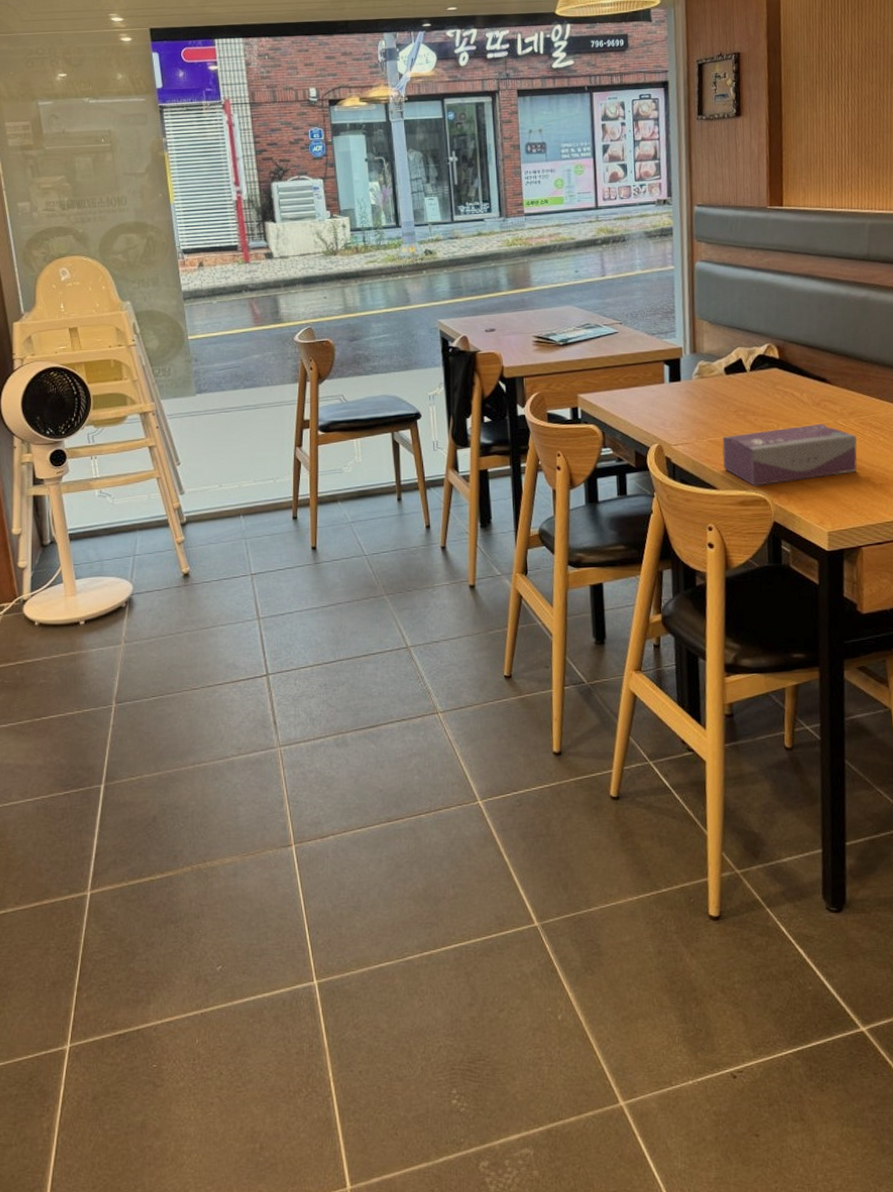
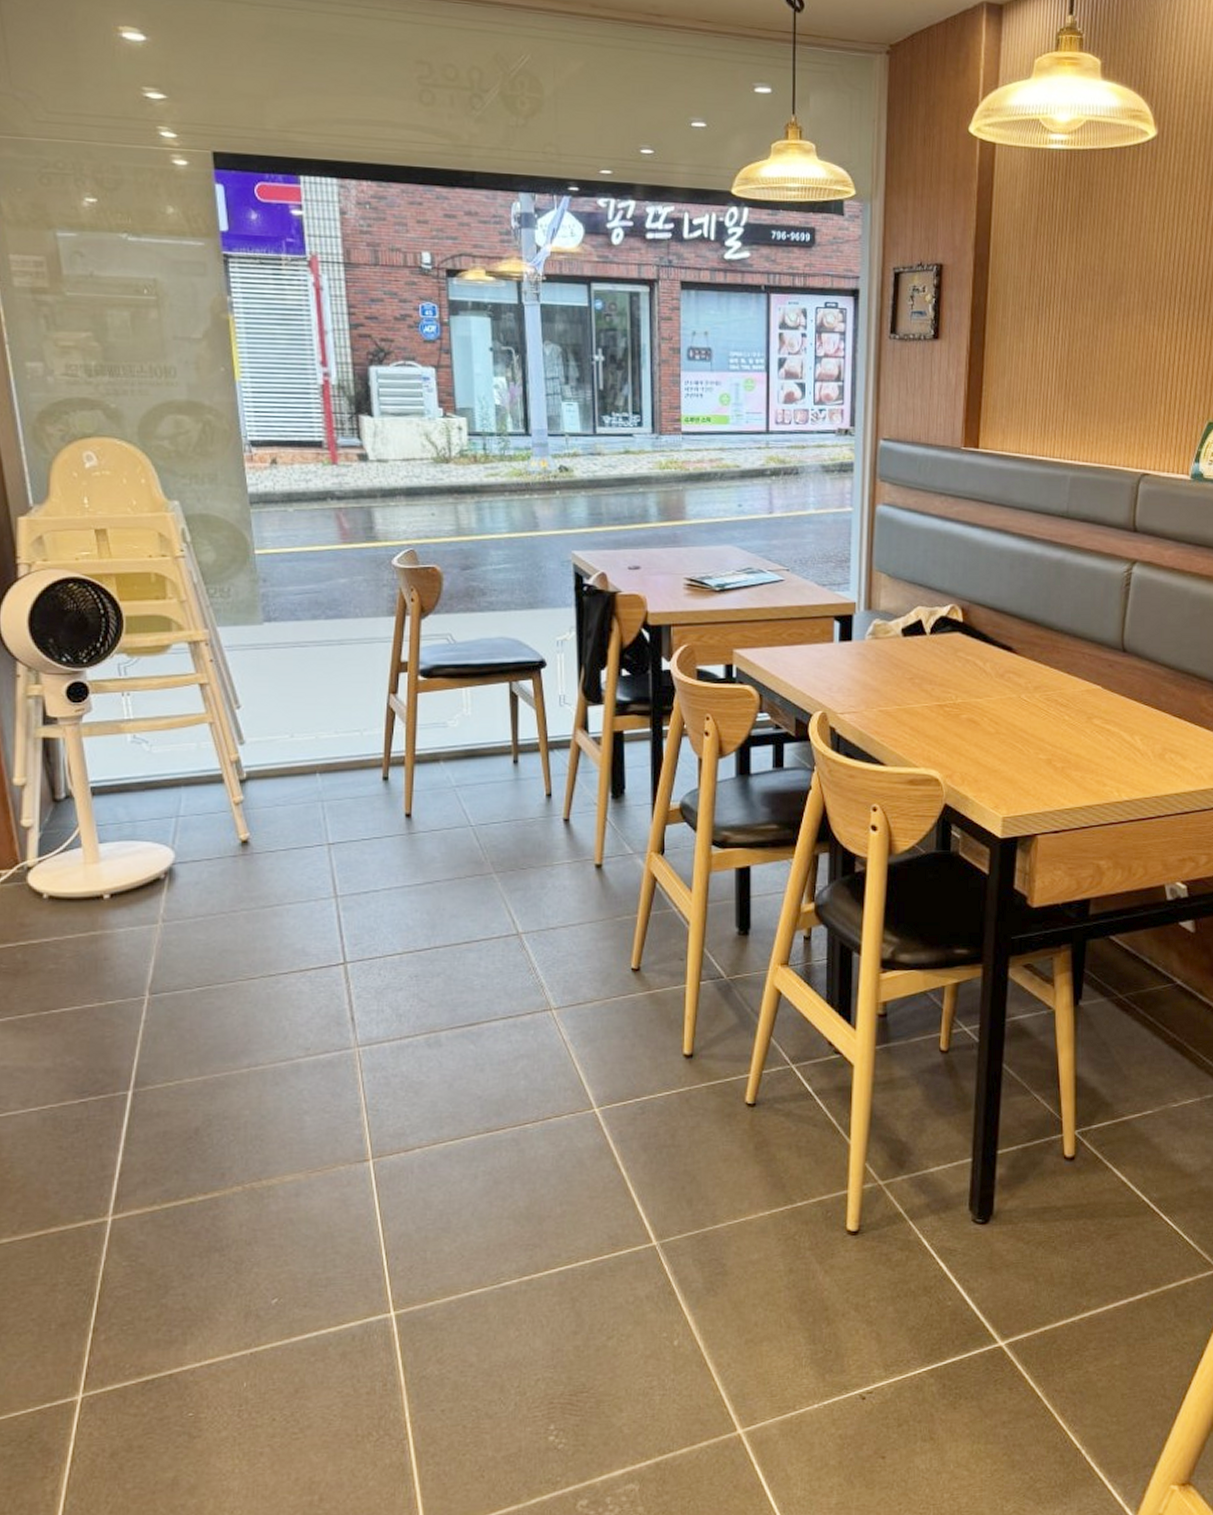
tissue box: present [722,423,857,486] -> none [893,697,1040,764]

